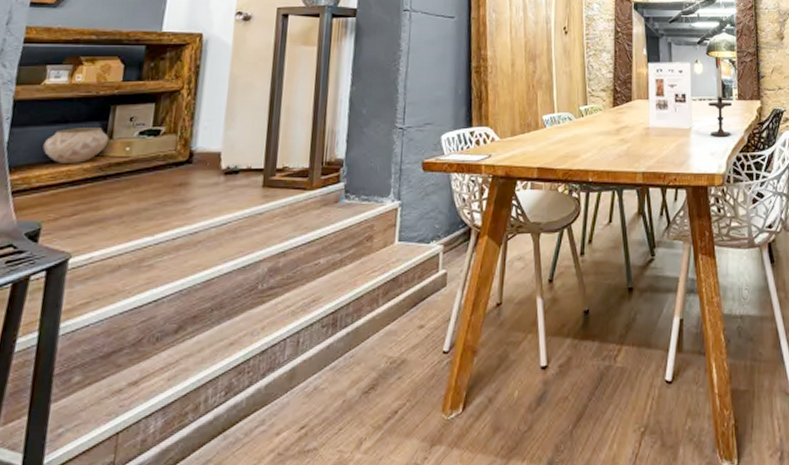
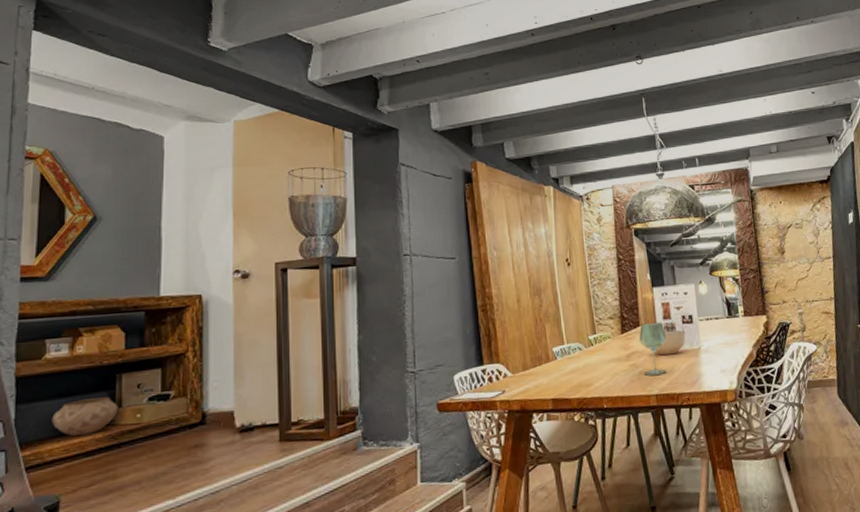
wine glass: none [630,98,659,152] -> present [639,322,667,376]
bowl: none [646,107,678,133] -> present [655,330,686,356]
candlestick: present [708,59,732,137] -> none [715,278,740,355]

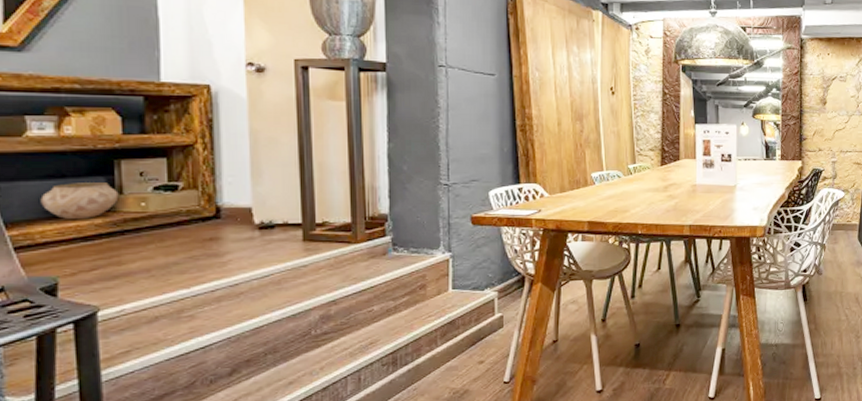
wine glass: present [639,322,667,376] -> none [678,158,705,207]
bowl: present [655,330,686,356] -> none [693,166,724,190]

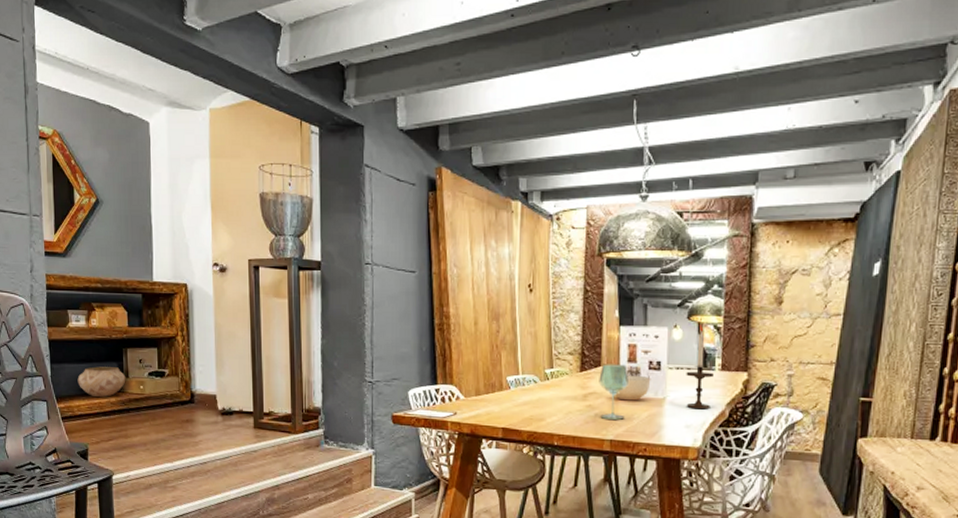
wine glass: none [678,158,705,207] -> present [599,364,630,420]
bowl: none [693,166,724,190] -> present [615,374,651,401]
candlestick: none [752,122,775,194] -> present [686,325,713,410]

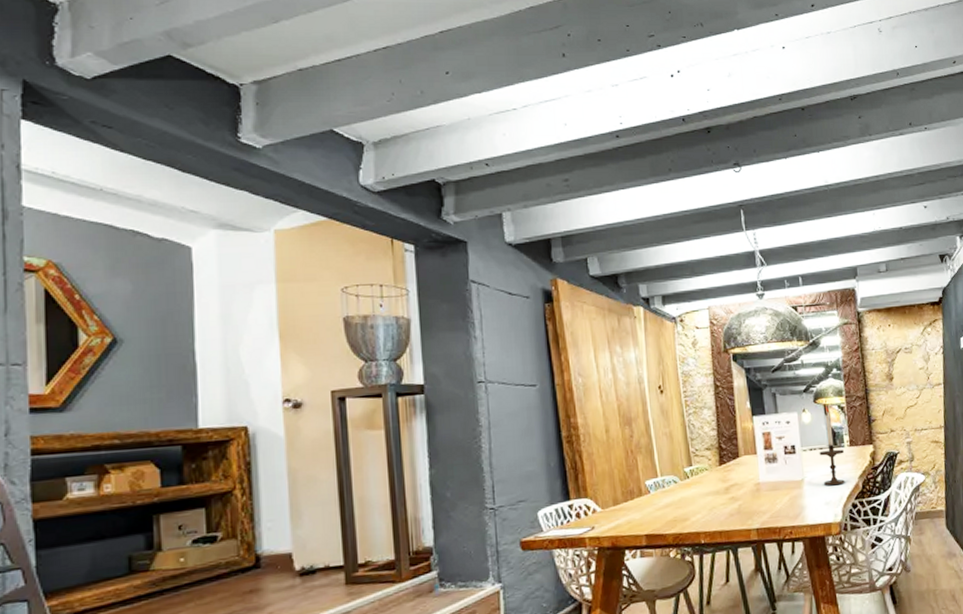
ceramic pot: present [77,366,126,398] -> none [80,540,158,584]
wine glass: present [599,364,630,420] -> none [738,452,769,509]
bowl: present [615,374,651,401] -> none [756,461,789,488]

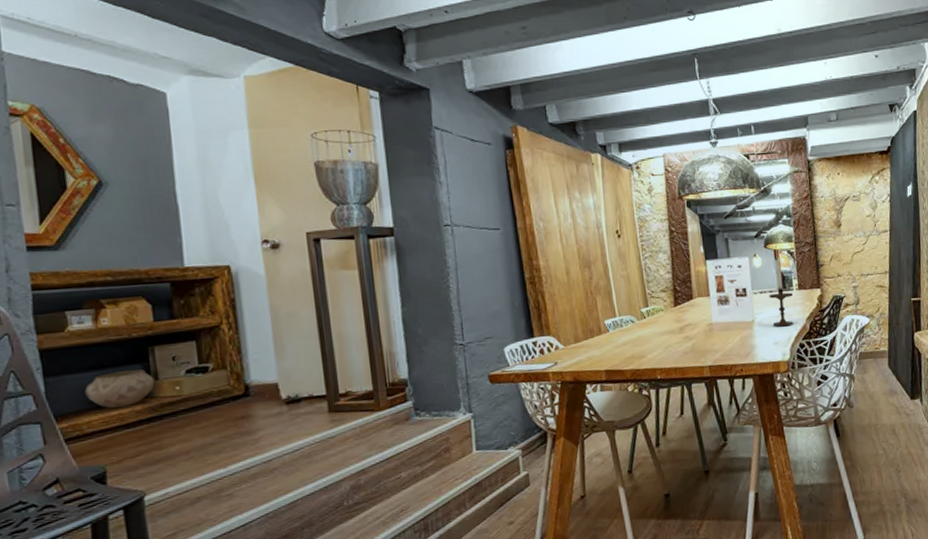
ceramic pot: none [80,540,158,584] -> present [85,369,155,409]

